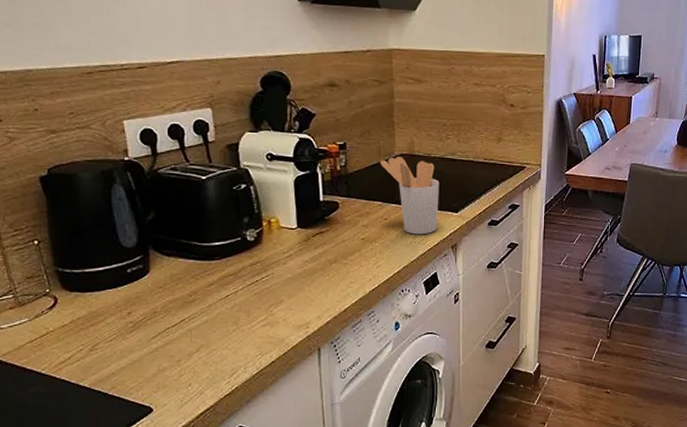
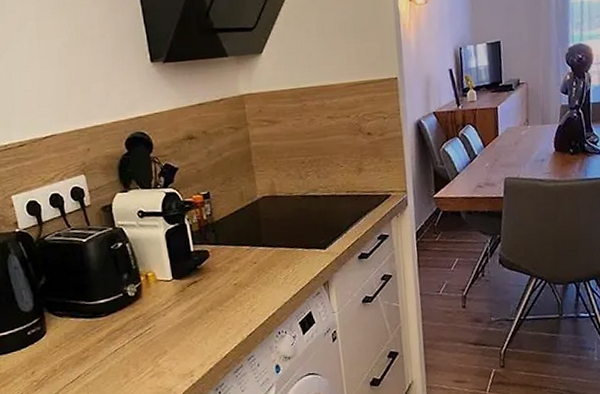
utensil holder: present [380,157,439,235] -> none [244,199,307,276]

